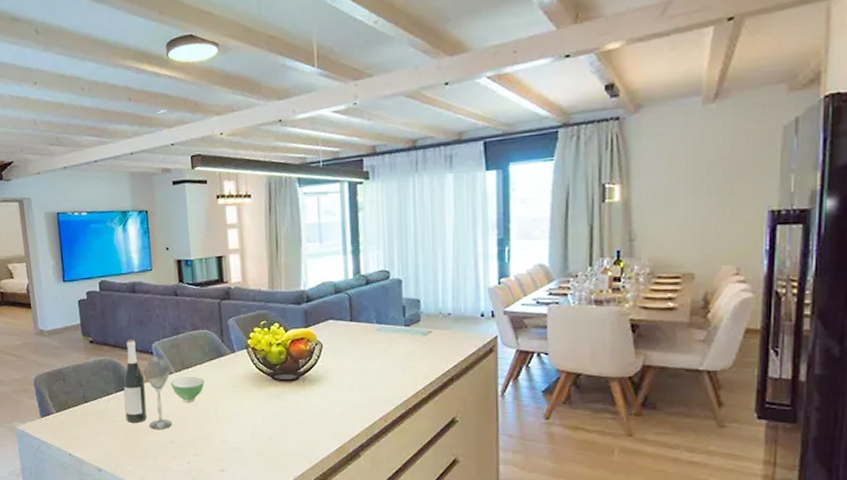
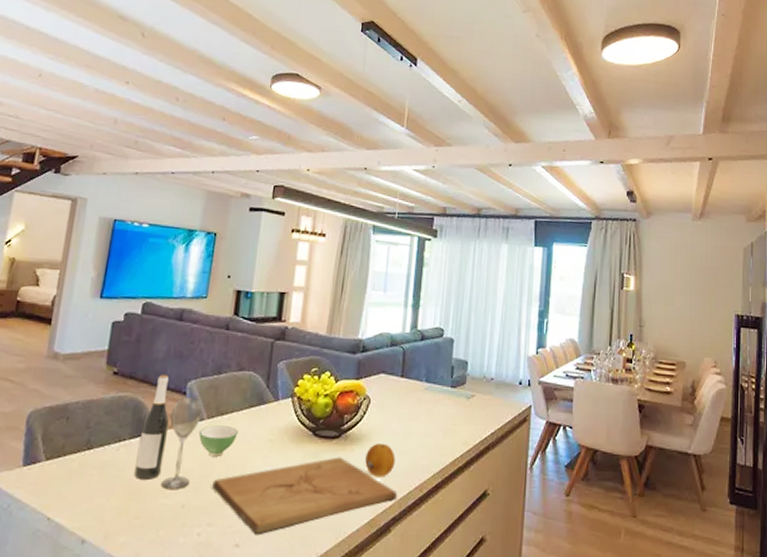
cutting board: none [191,396,363,461] -> present [212,457,398,534]
fruit: none [326,381,356,411] -> present [365,442,396,478]

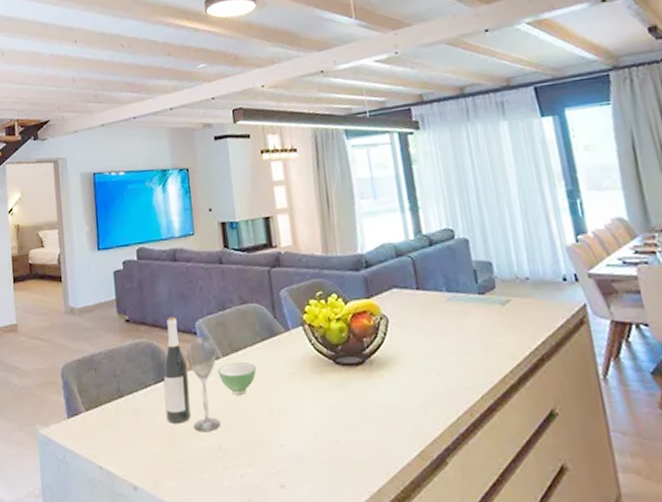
cutting board: present [212,457,398,534] -> none [243,385,446,473]
fruit: present [365,442,396,478] -> none [397,365,434,404]

